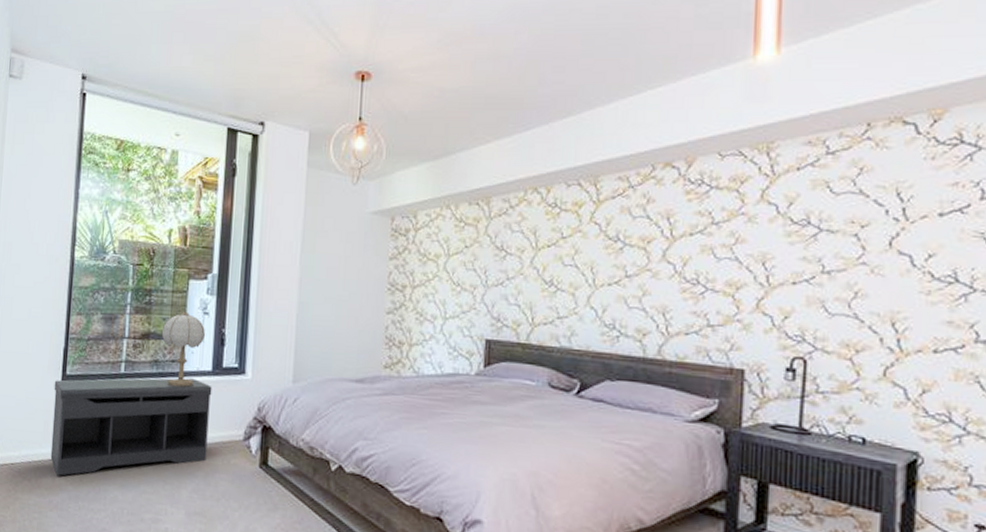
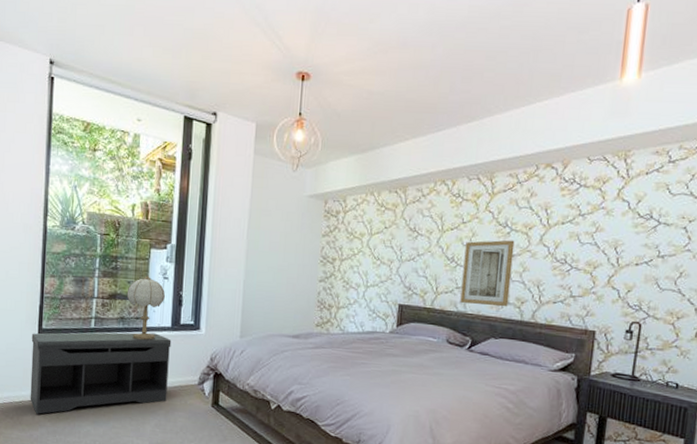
wall art: none [563,257,630,341] -> present [460,240,515,307]

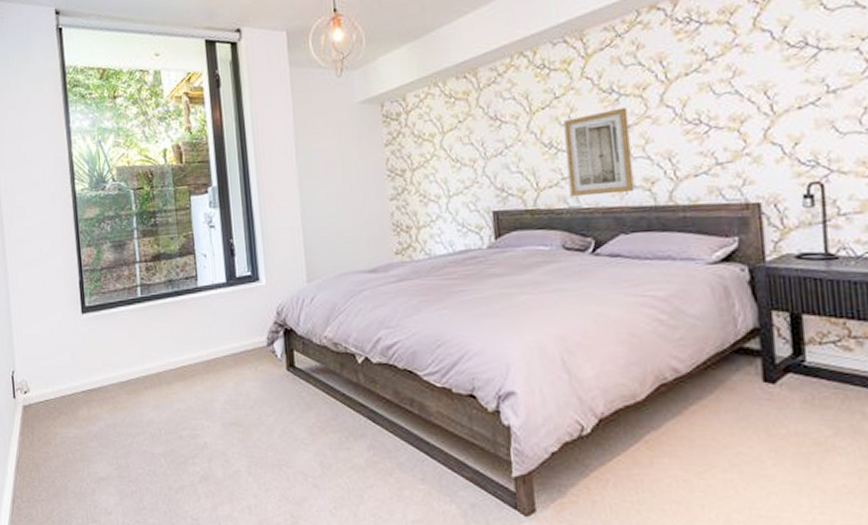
bench: present [30,332,172,414] -> none [75,292,234,406]
table lamp: present [126,274,166,340] -> none [171,226,215,303]

